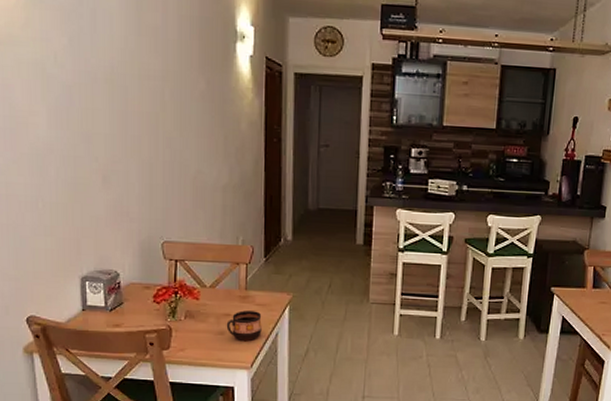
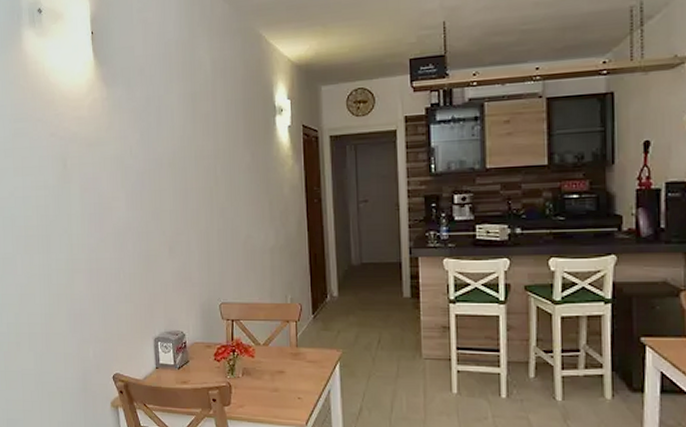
cup: present [226,310,262,341] -> none [280,367,314,398]

